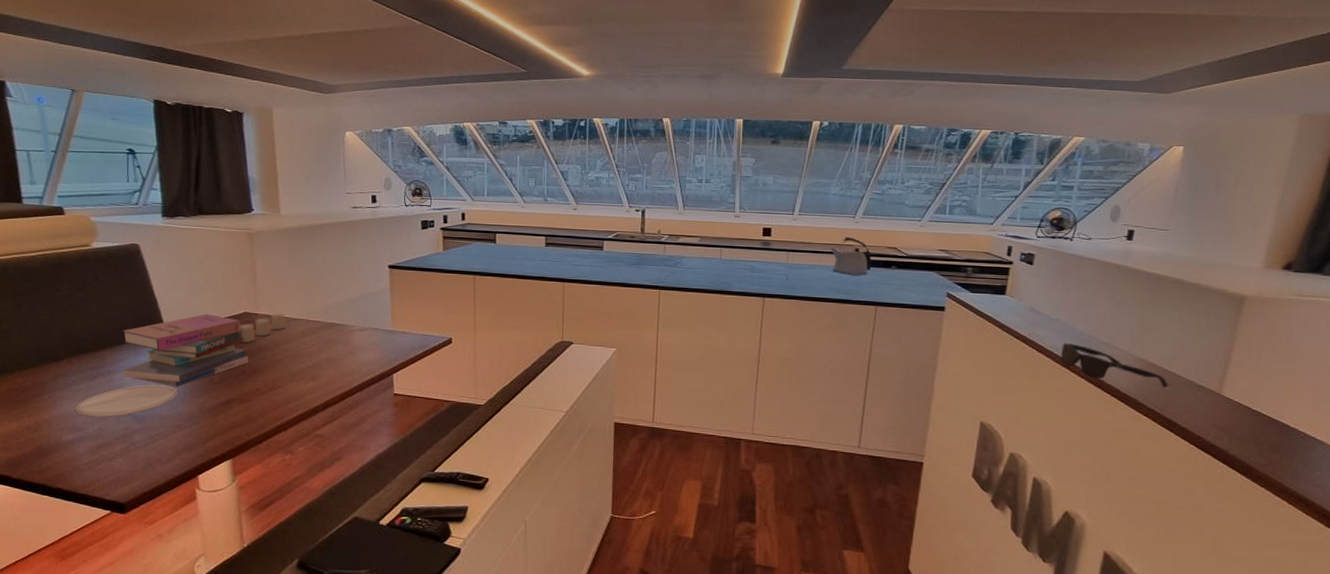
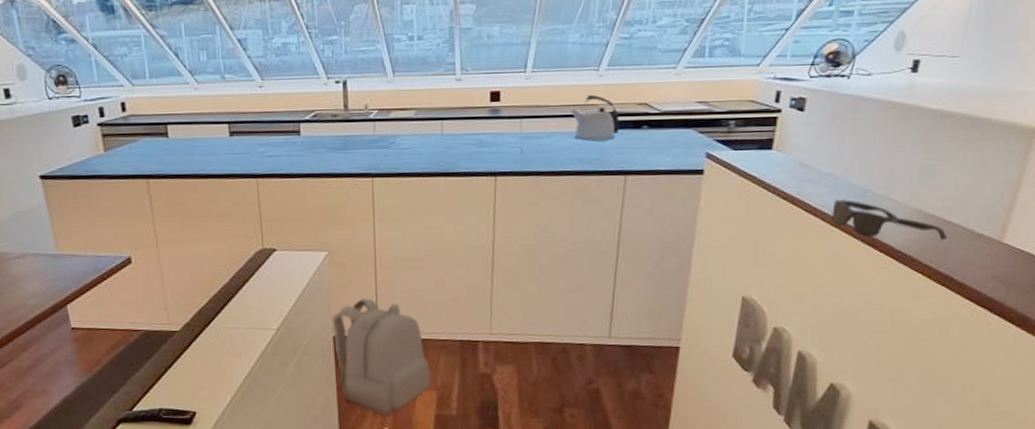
backpack: none [614,391,698,500] -> present [332,298,431,416]

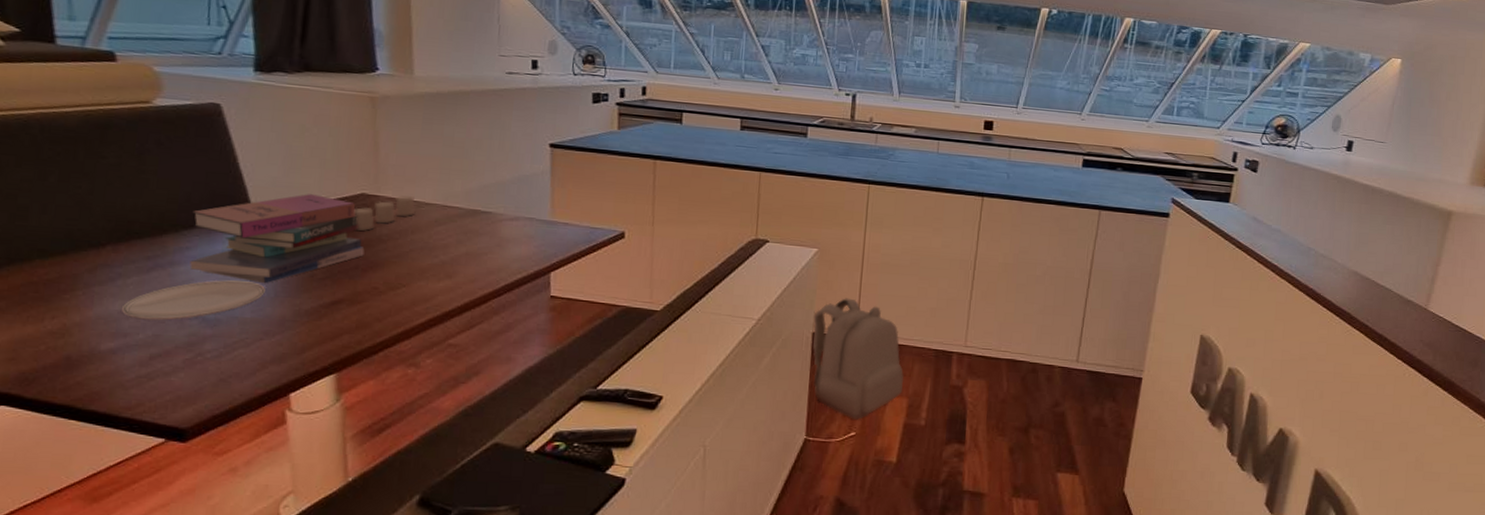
kettle: present [570,94,620,142] -> none [1054,134,1097,178]
sunglasses: present [831,198,948,241] -> none [1280,253,1381,303]

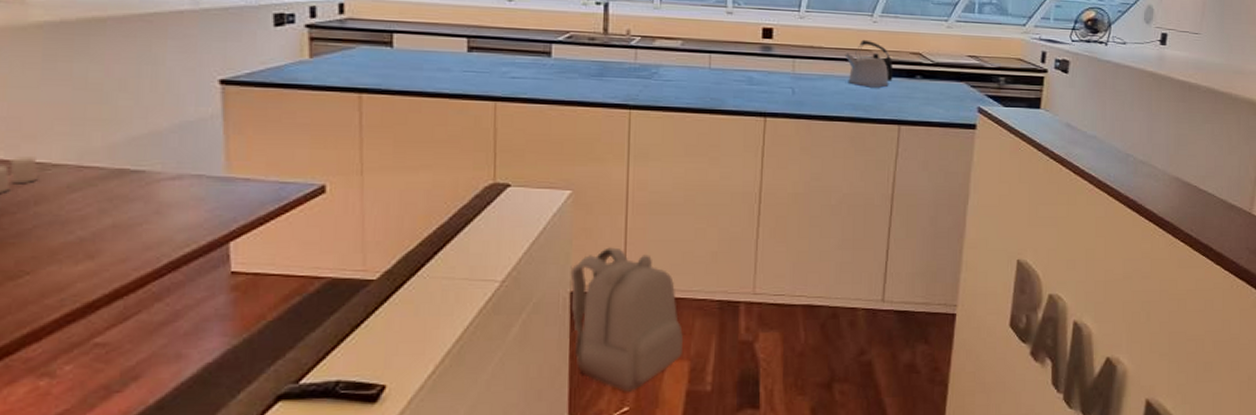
kettle: none [1054,134,1097,178] -> present [844,39,893,89]

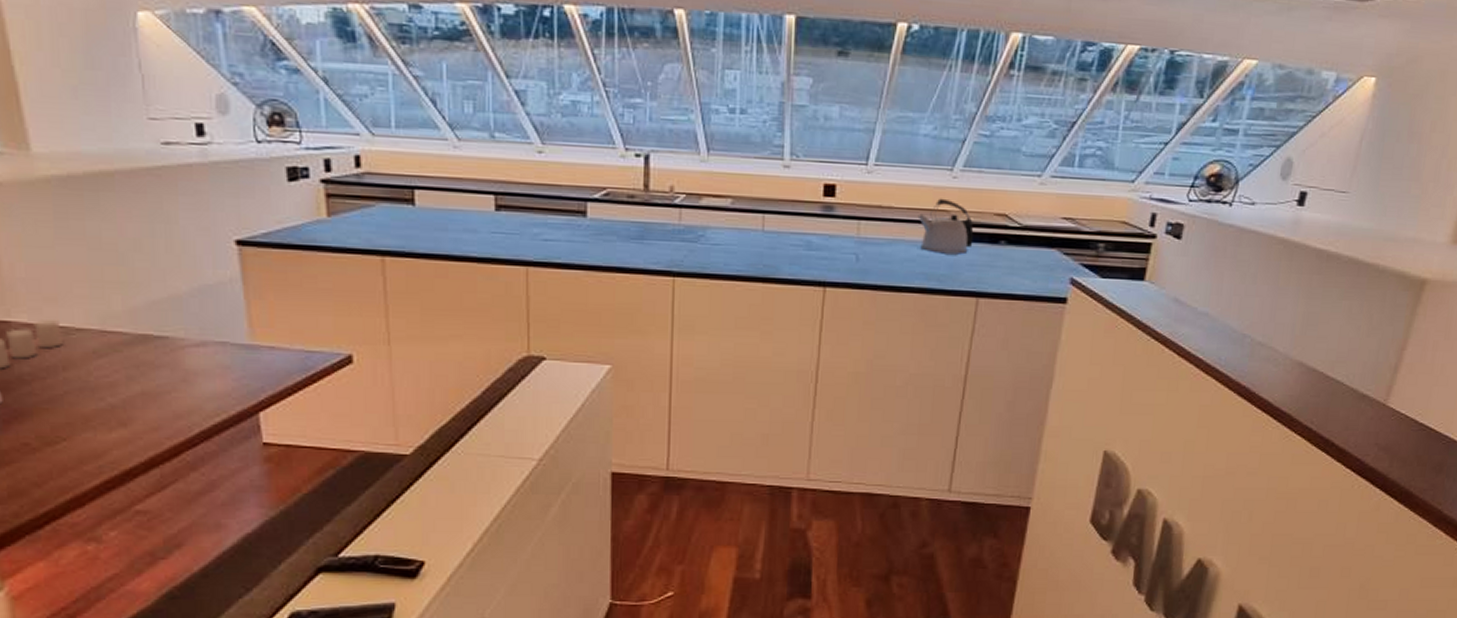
backpack: present [570,247,684,392] -> none [611,427,732,577]

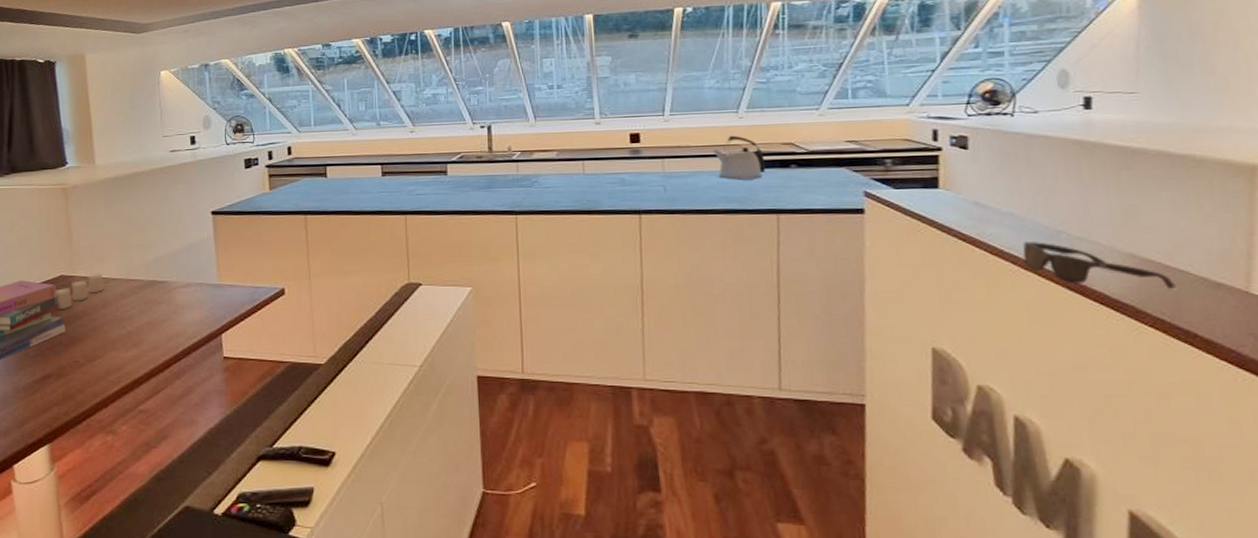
sunglasses: none [1206,343,1330,400] -> present [1022,240,1177,290]

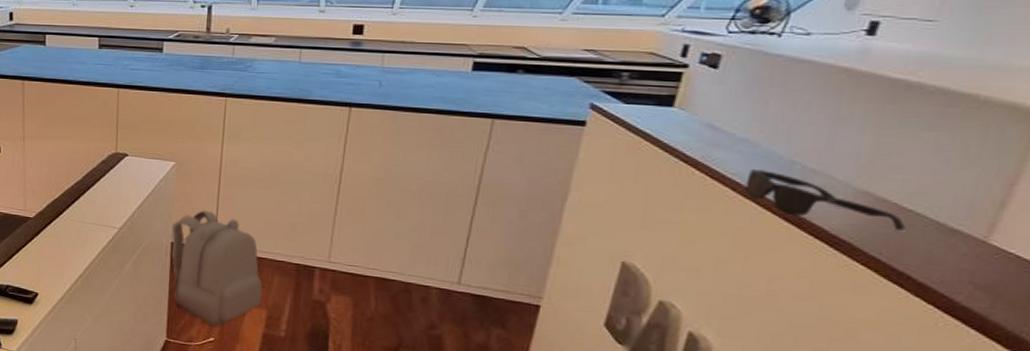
backpack: none [476,336,582,469] -> present [171,210,264,326]
kettle: present [712,135,766,181] -> none [437,34,492,83]

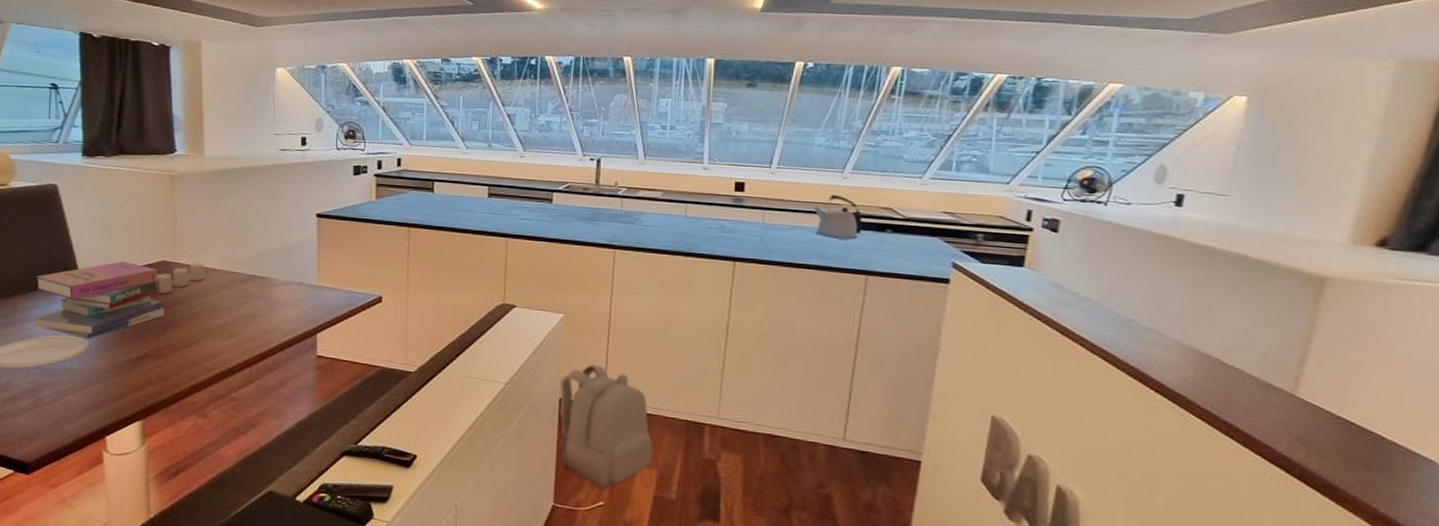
kettle: none [437,34,492,83] -> present [813,194,863,241]
sunglasses: present [744,168,906,232] -> none [1091,325,1229,386]

